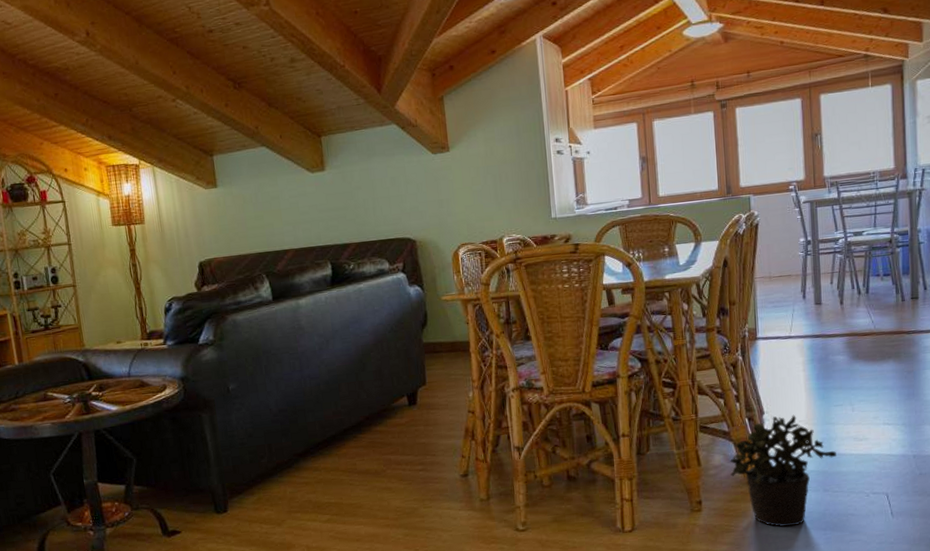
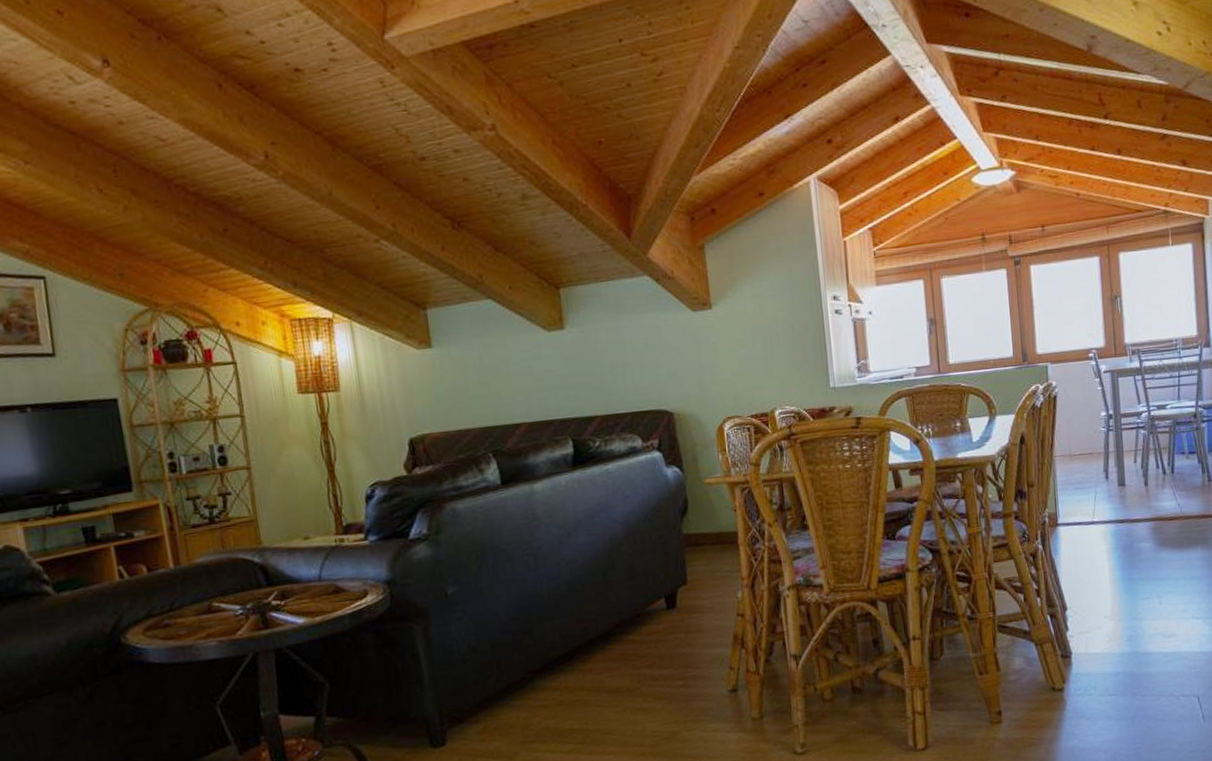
potted plant: present [730,414,836,527] -> none [1031,610,1144,738]

